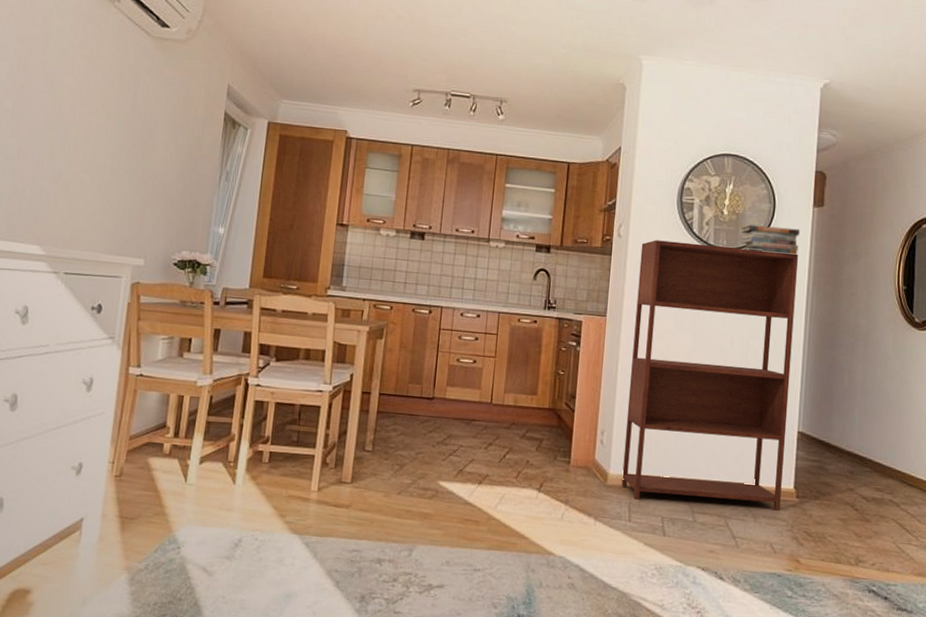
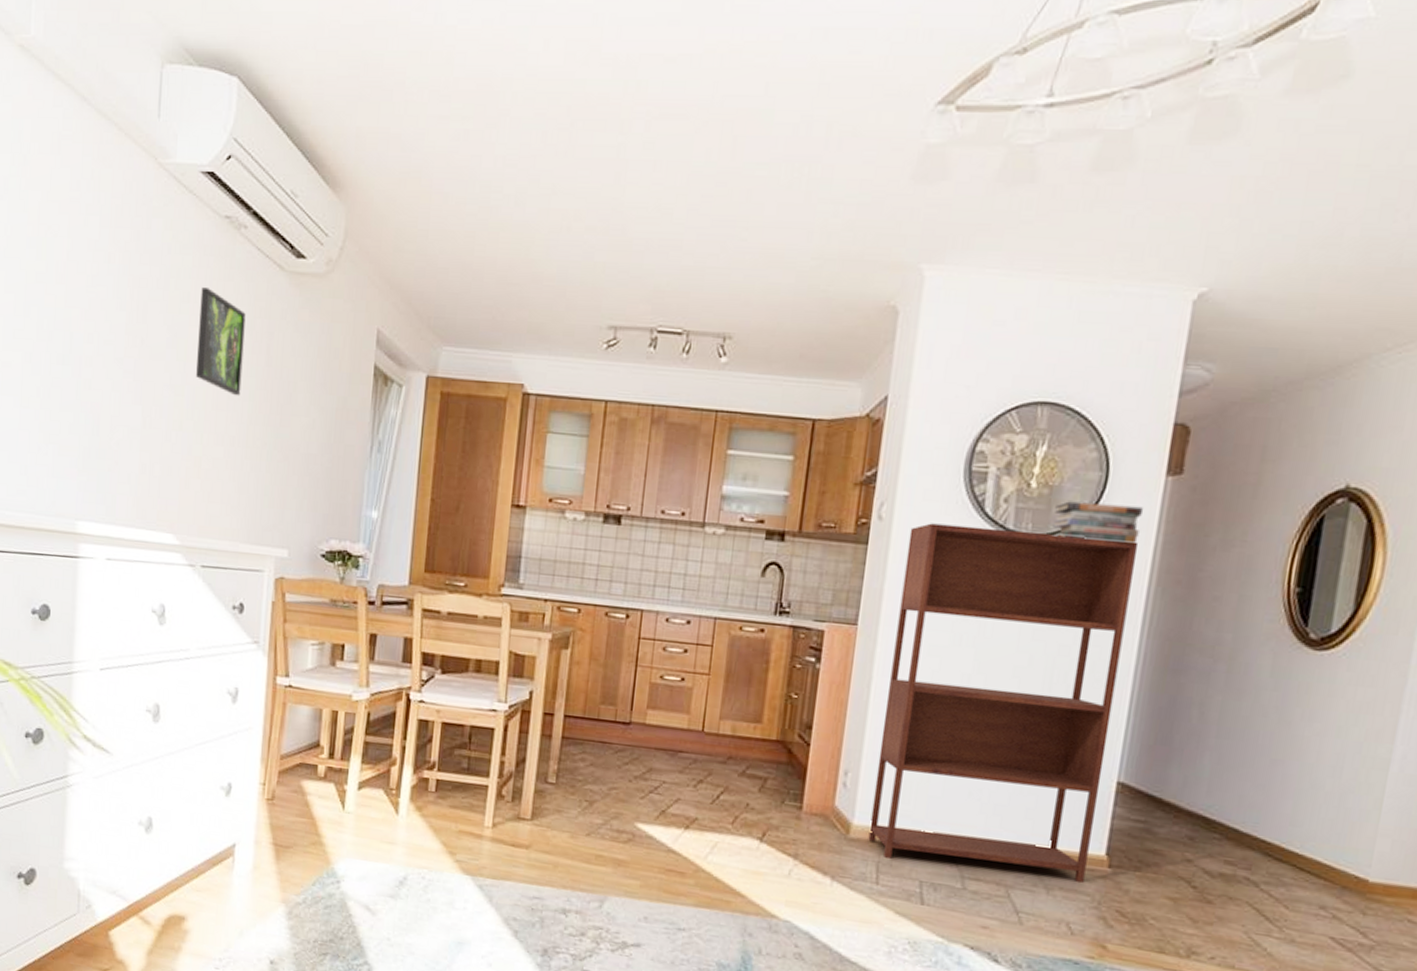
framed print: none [69,46,116,133] -> present [196,287,246,396]

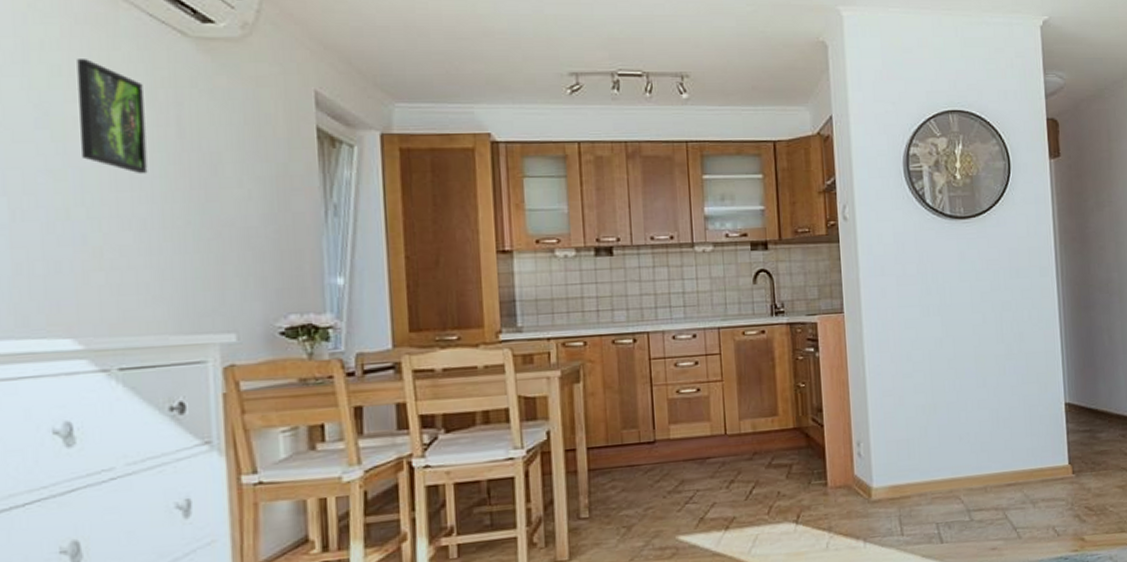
bookshelf: present [868,523,1139,883] -> none [871,212,1058,511]
book stack: present [1053,501,1143,543] -> none [977,184,1040,216]

